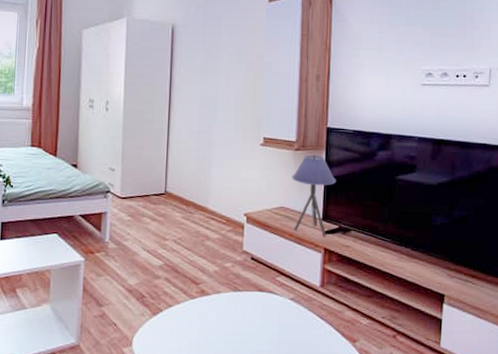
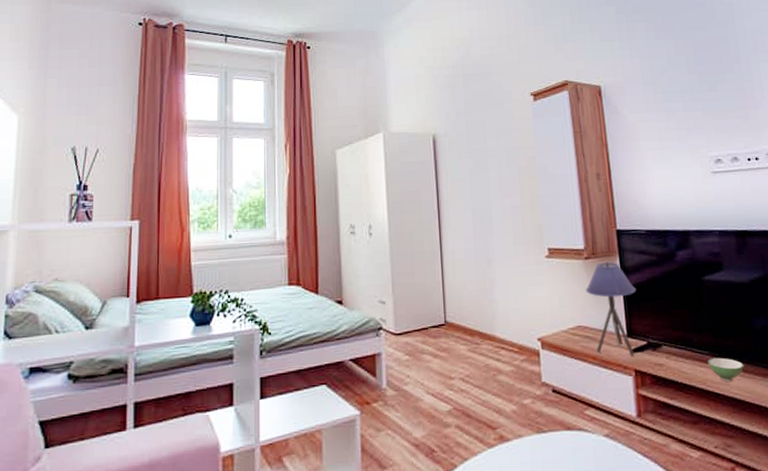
bowl: none [388,245,420,267] -> present [707,357,745,382]

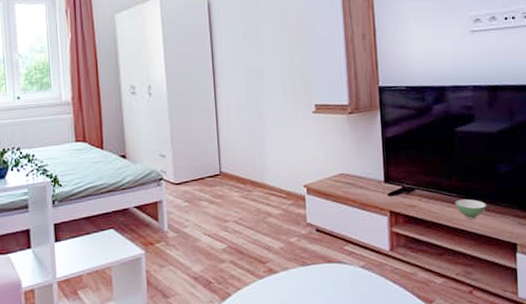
table lamp: present [585,262,637,356] -> none [348,116,395,199]

